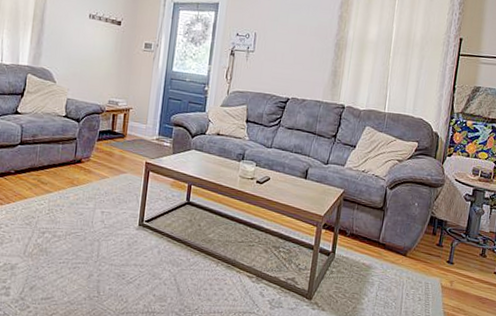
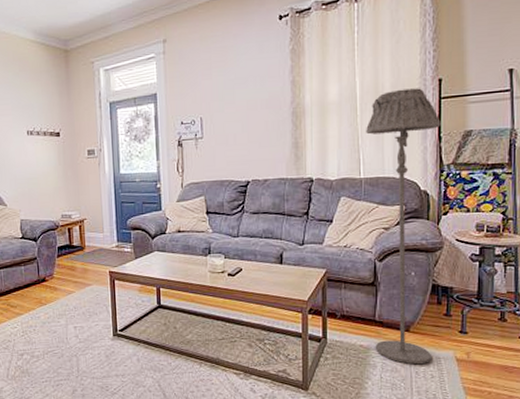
floor lamp: none [375,41,457,288] -> present [366,88,441,365]

